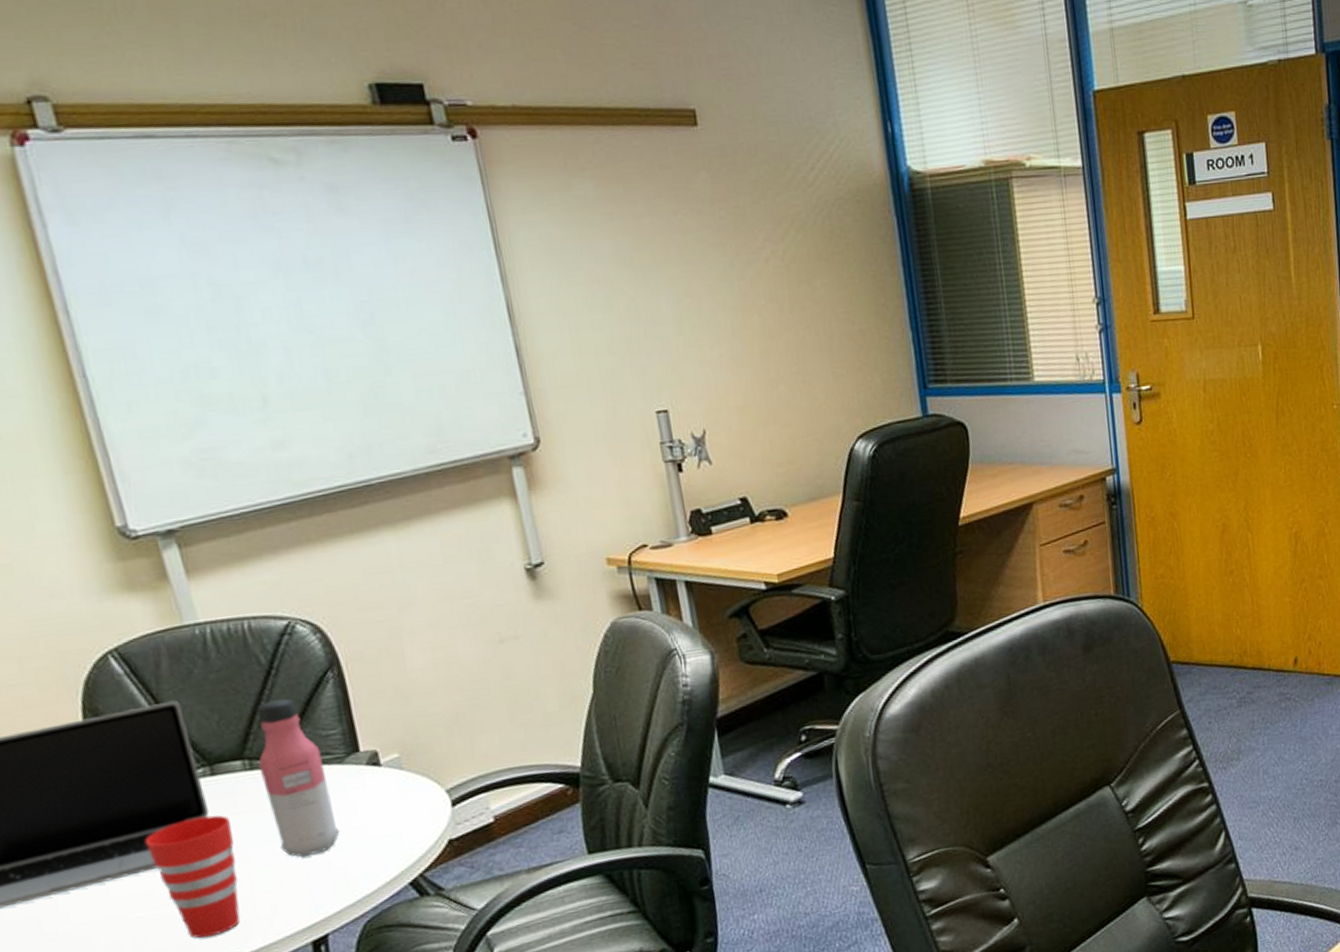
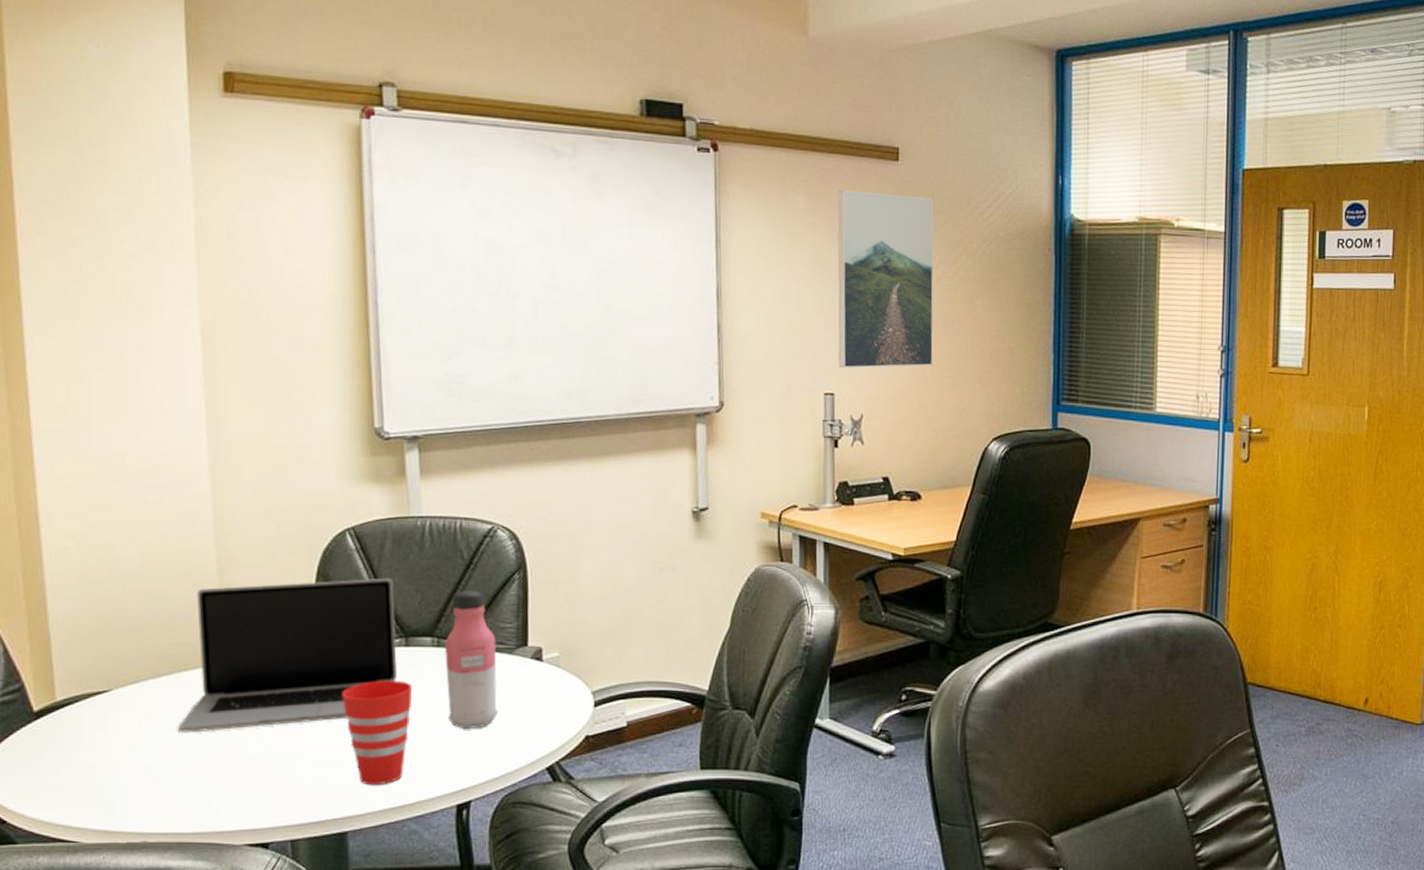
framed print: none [631,165,777,380] -> present [837,190,934,369]

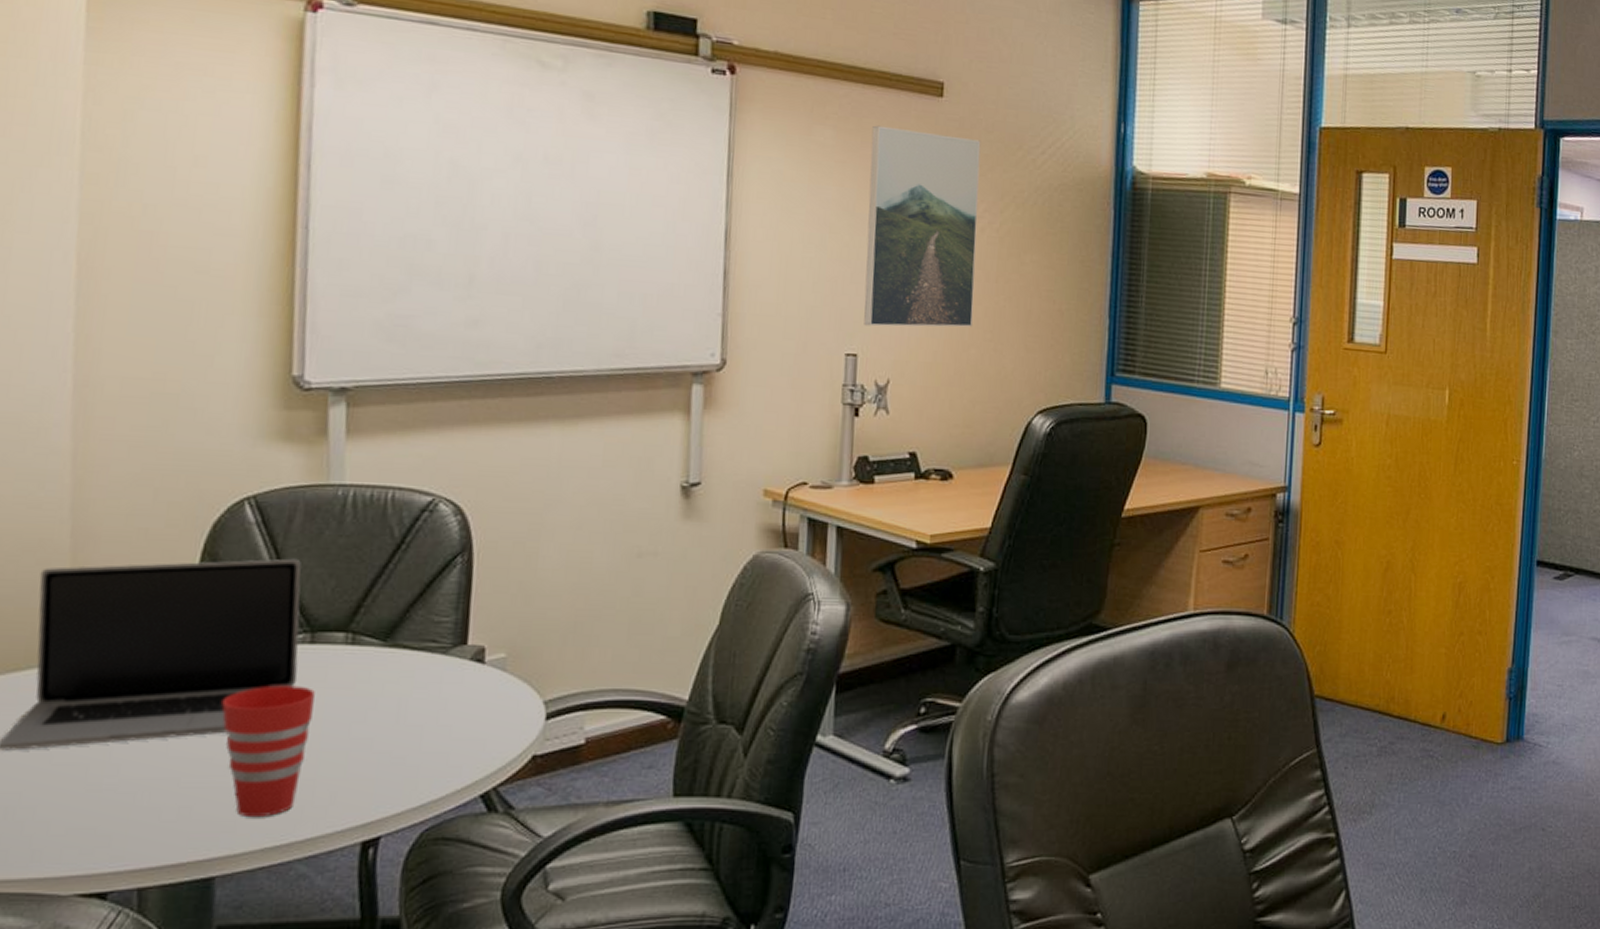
water bottle: present [444,590,498,730] -> none [358,575,428,748]

